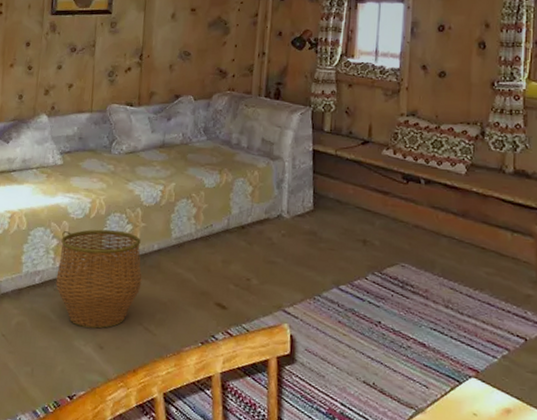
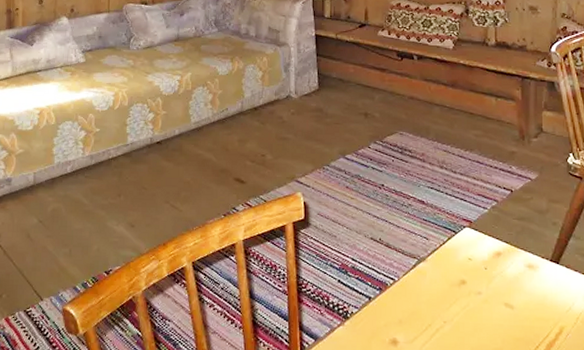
basket: present [55,229,142,329] -> none [86,119,166,209]

